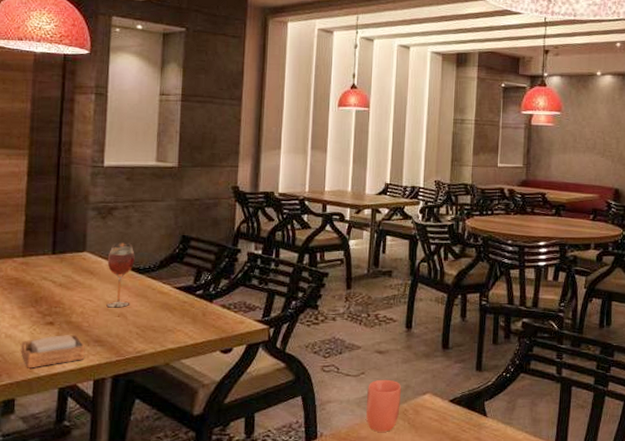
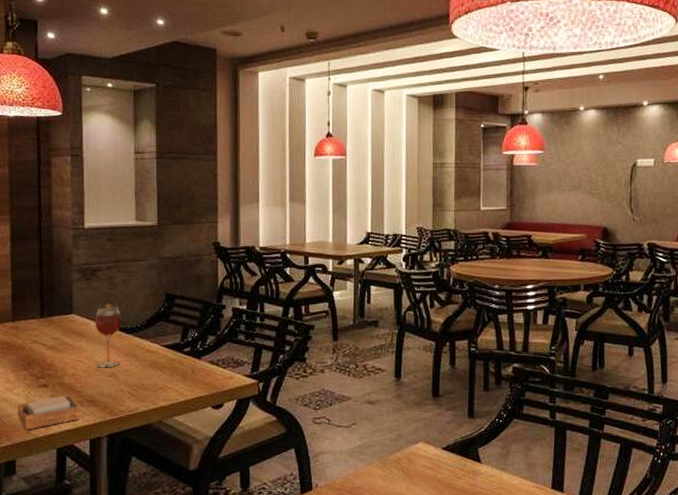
cup: present [365,379,402,432] -> none [359,429,394,481]

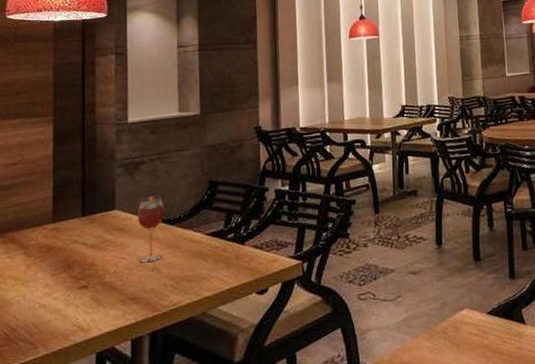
napkin holder: present [17,395,80,430] -> none [56,294,121,336]

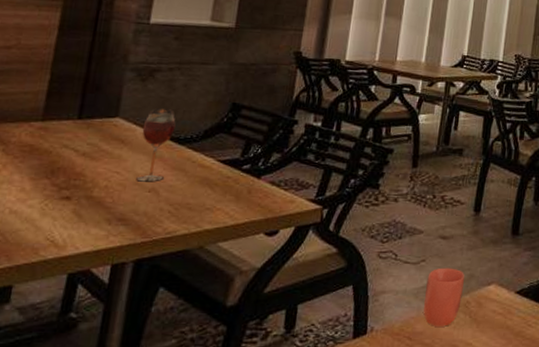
cup: none [405,299,440,355] -> present [423,267,465,327]

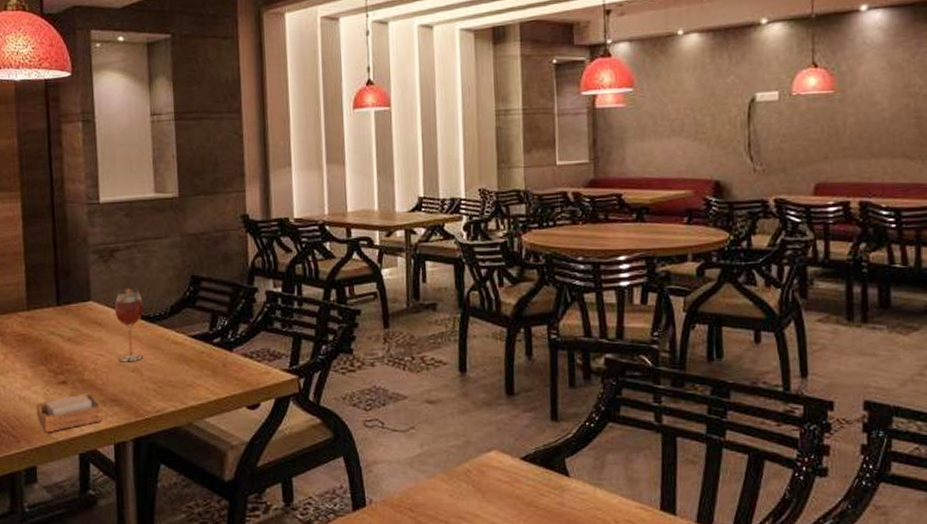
napkin holder: none [26,211,106,250] -> present [36,393,103,433]
cup: present [423,267,465,327] -> none [419,434,461,497]

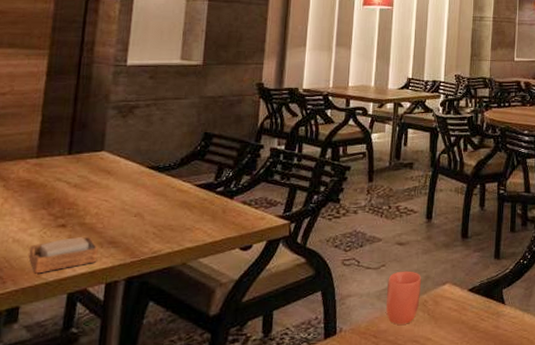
wineglass: present [114,288,144,363] -> none [123,141,155,208]
cup: none [419,434,461,497] -> present [385,271,422,325]

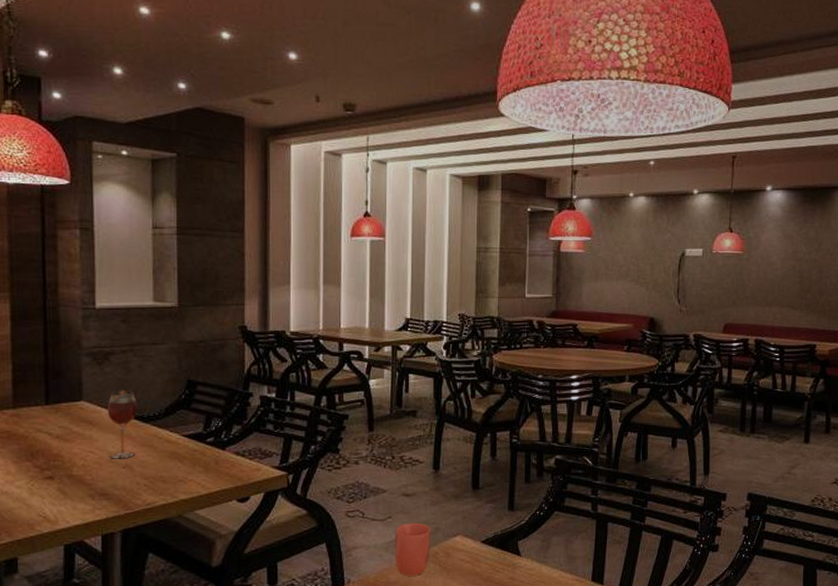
napkin holder: present [28,236,99,274] -> none [19,488,90,526]
wineglass: none [123,141,155,208] -> present [107,390,137,459]

